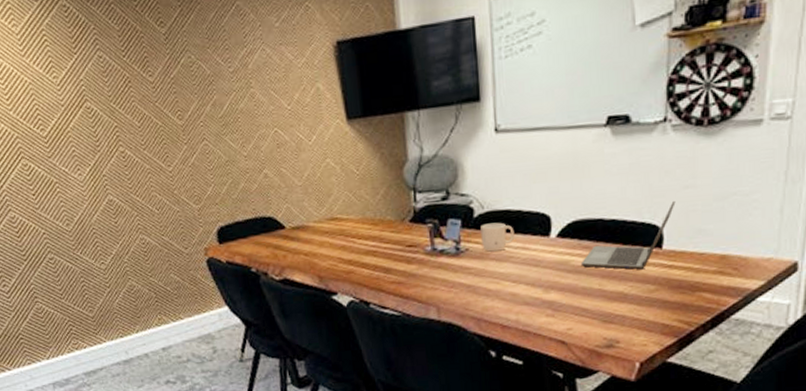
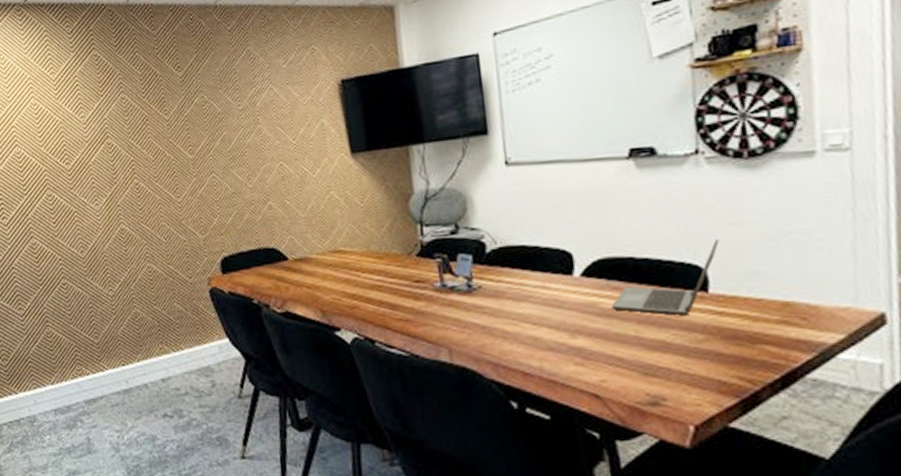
mug: present [480,222,515,252] -> none [494,258,533,290]

